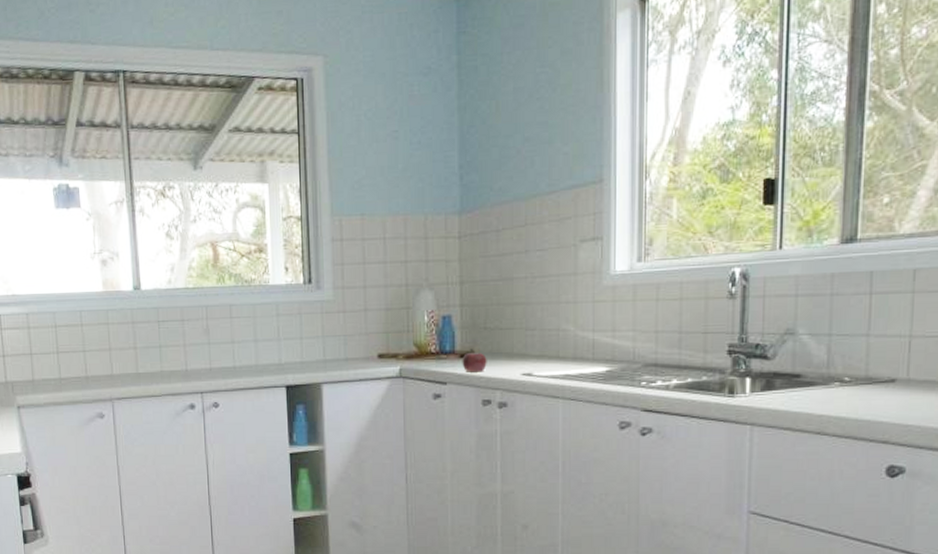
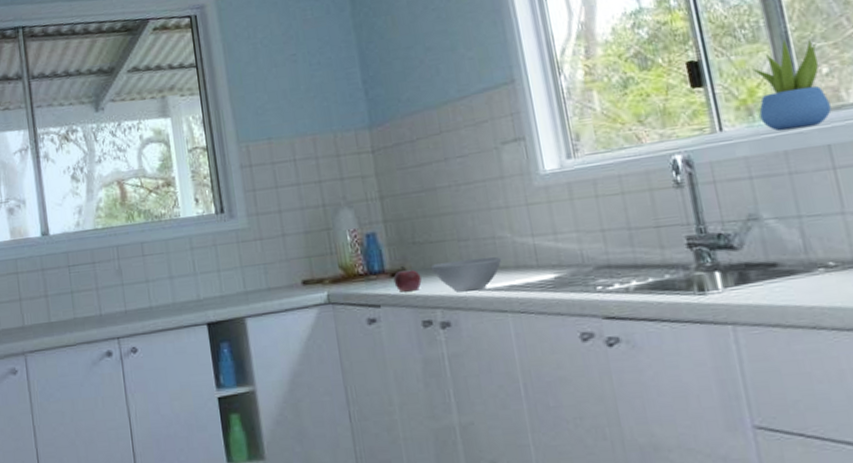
bowl: none [497,347,562,377] -> present [430,256,502,292]
succulent plant: none [818,166,885,255] -> present [752,39,832,132]

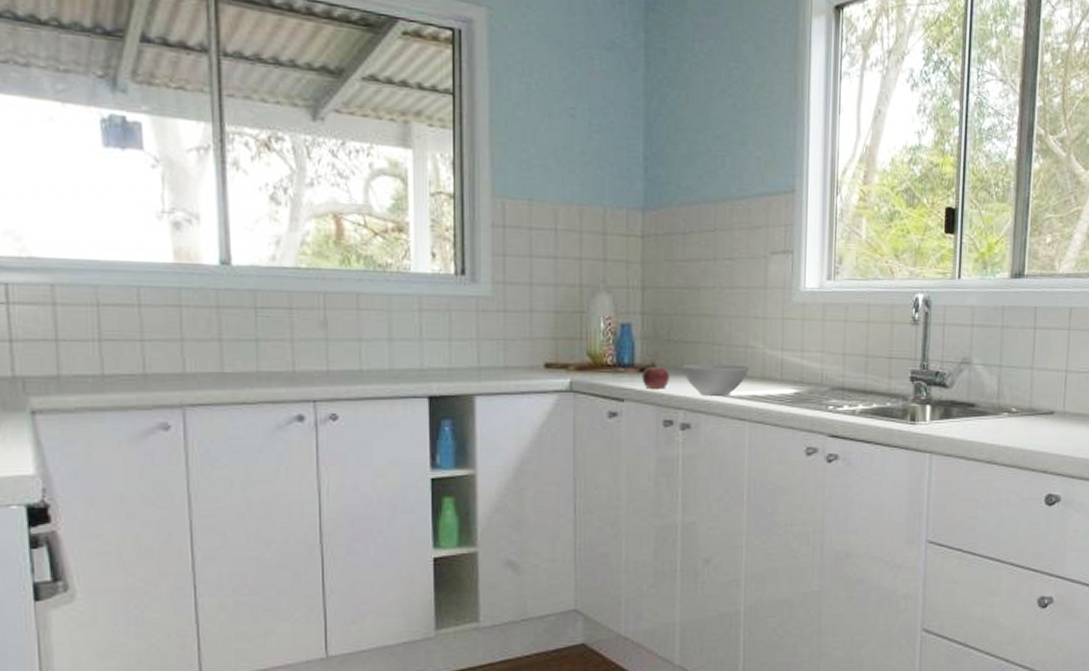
succulent plant: present [752,39,832,132] -> none [991,204,1048,289]

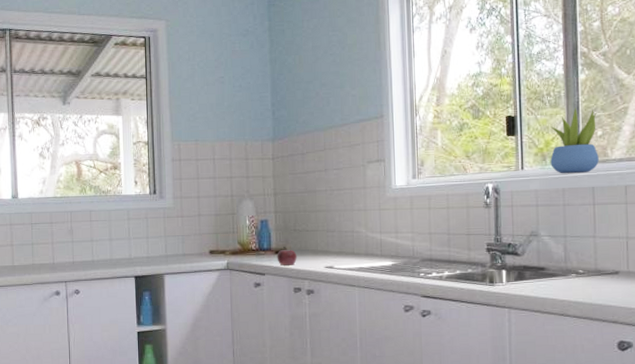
bowl: present [681,363,750,396] -> none [305,245,357,269]
succulent plant: none [991,204,1048,289] -> present [550,107,599,174]

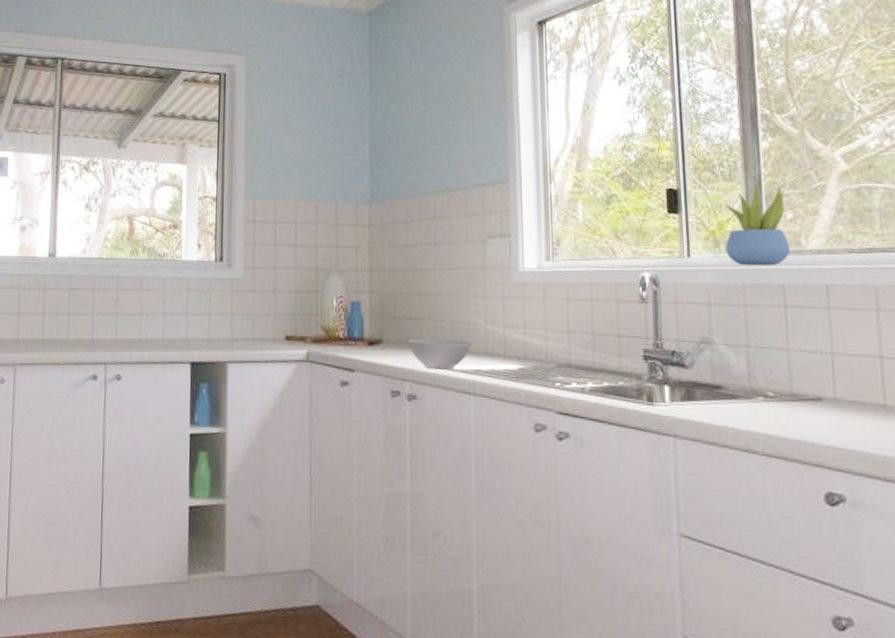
fruit: present [277,247,297,266] -> none [370,337,396,361]
bowl: none [305,245,357,269] -> present [406,338,473,370]

